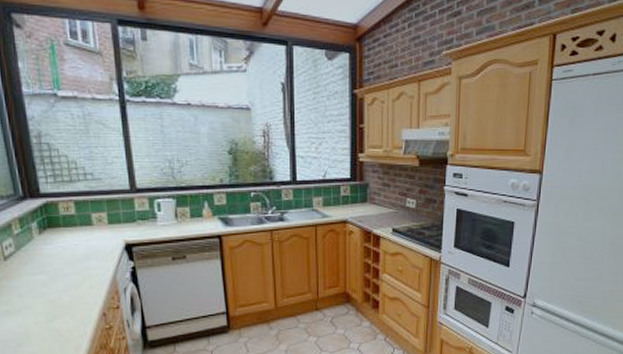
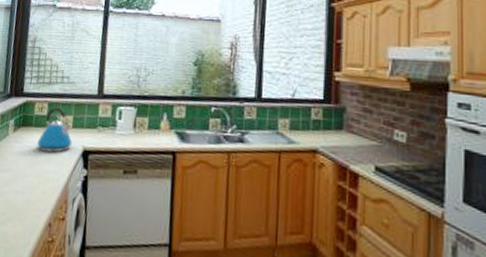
kettle: none [71,205,112,250] -> present [37,107,73,153]

